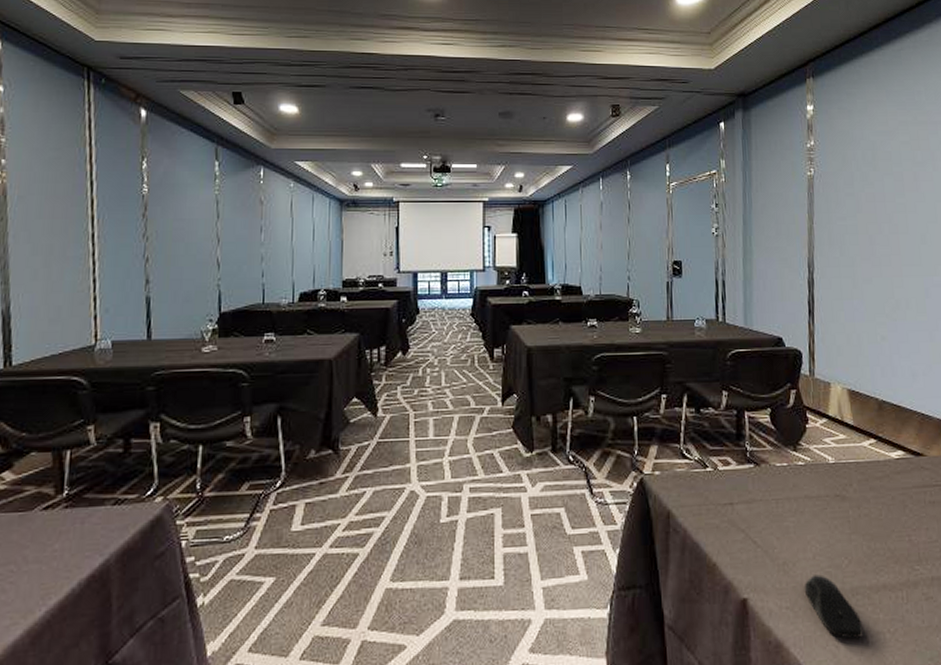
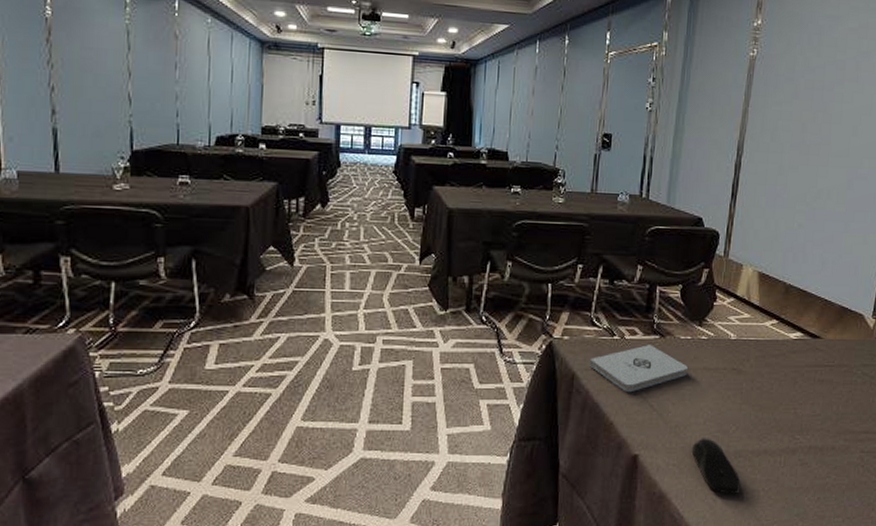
notepad: none [683,475,788,529] -> present [589,345,688,393]

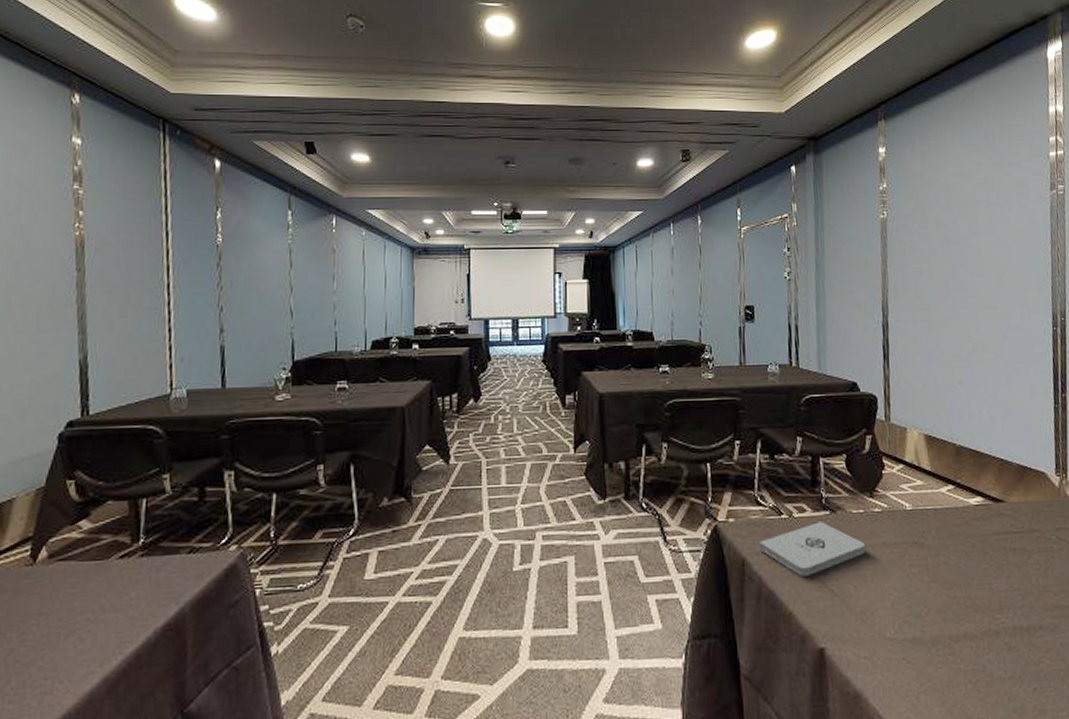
computer mouse: present [691,438,741,494] -> none [882,623,944,689]

